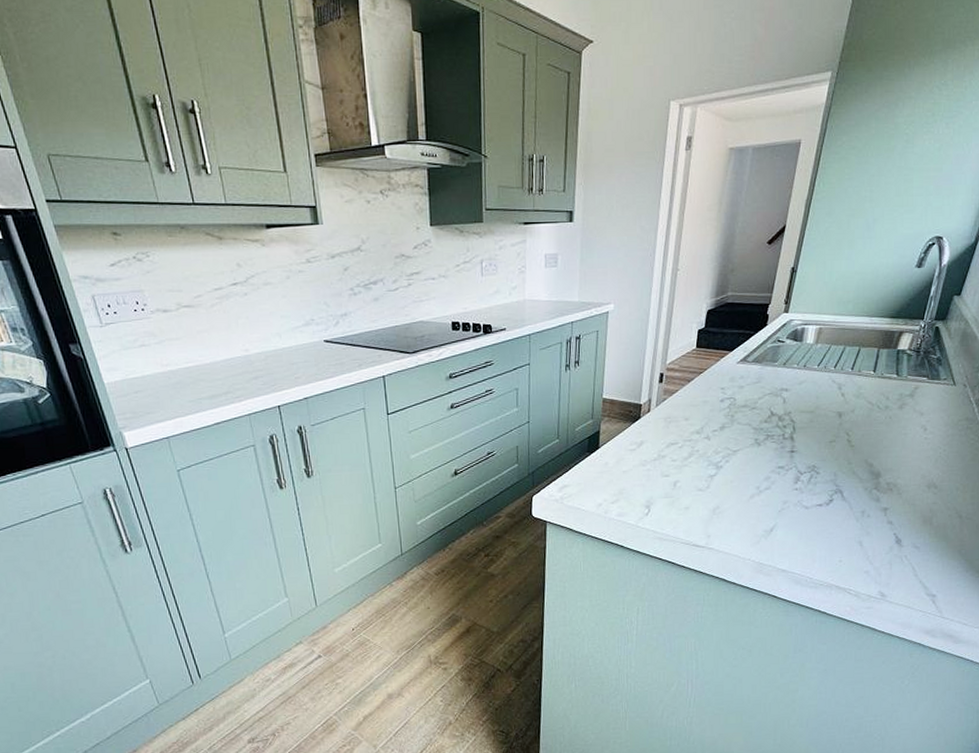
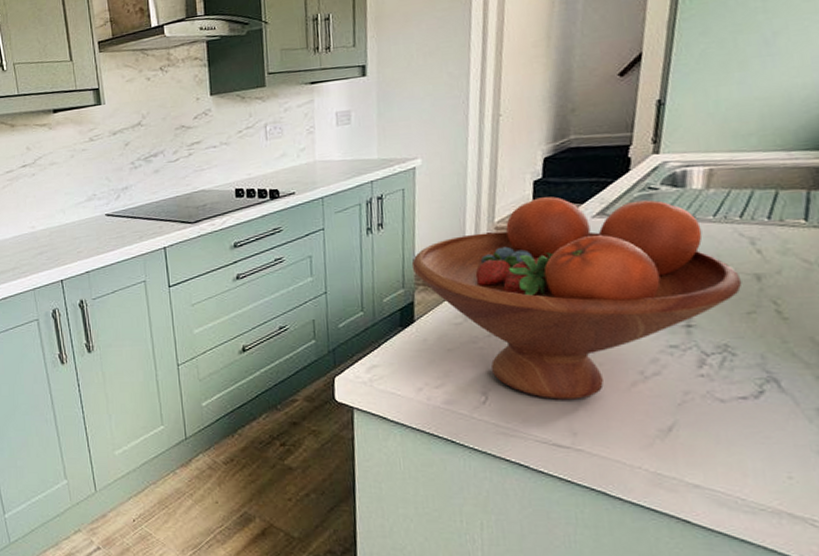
fruit bowl: none [600,344,830,510] -> present [411,196,743,400]

